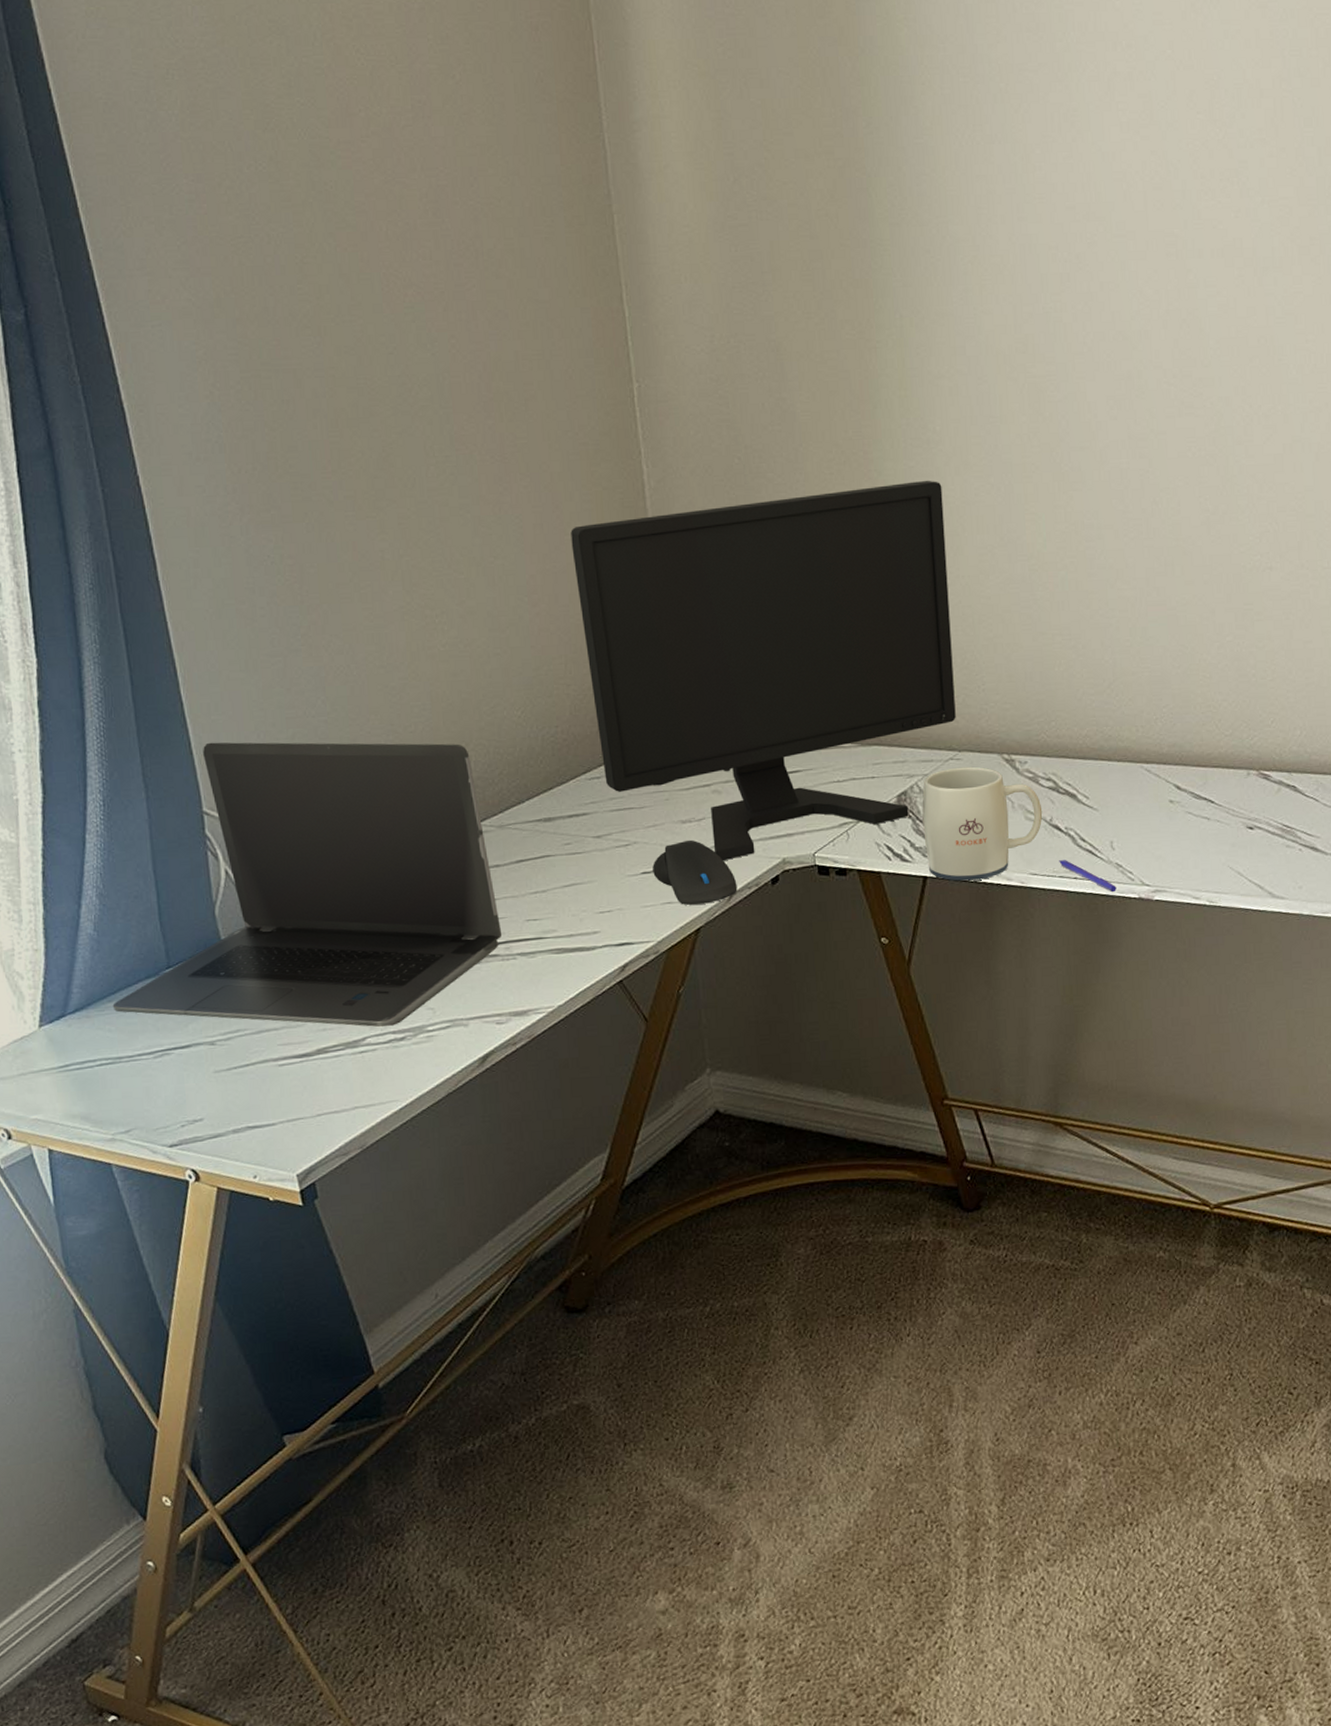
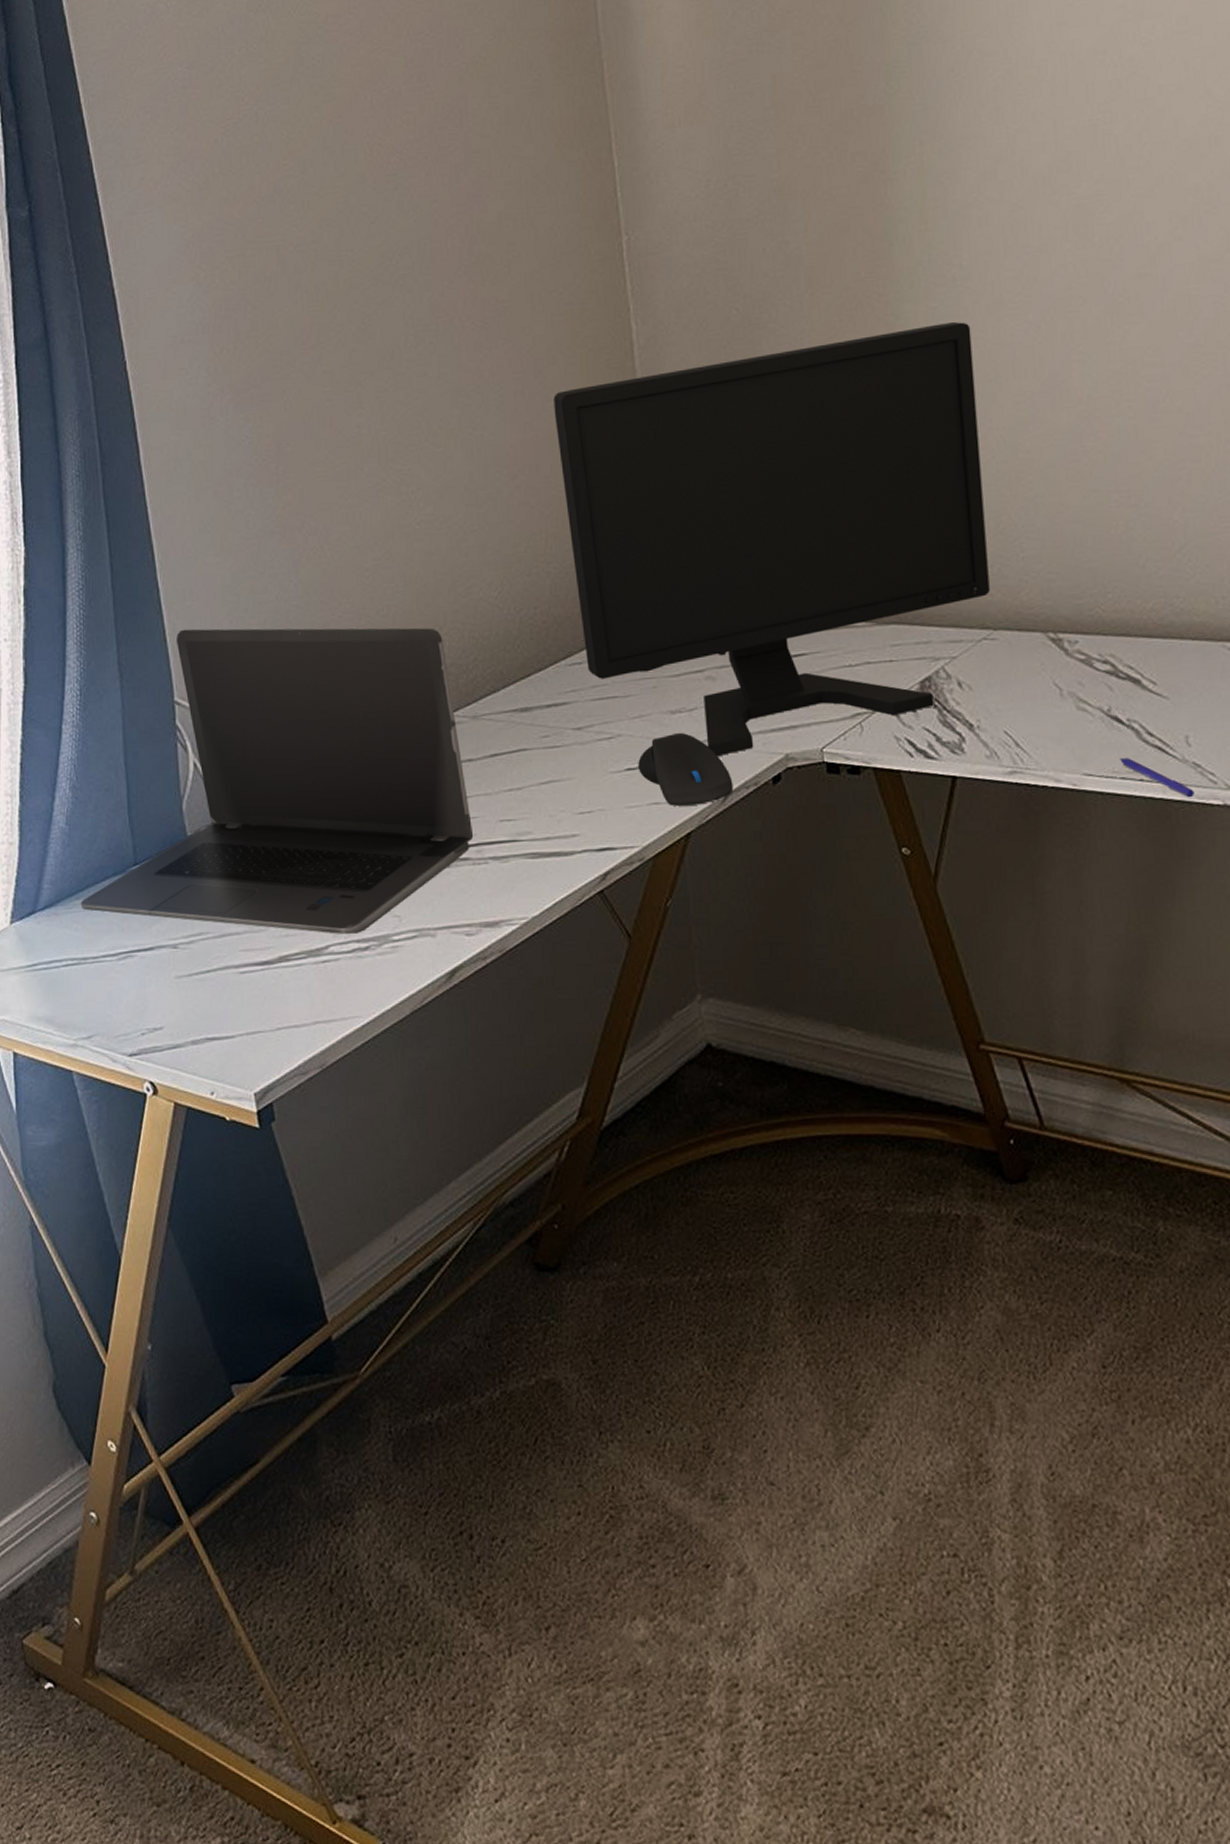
mug: present [922,766,1043,881] -> none [949,647,1099,782]

